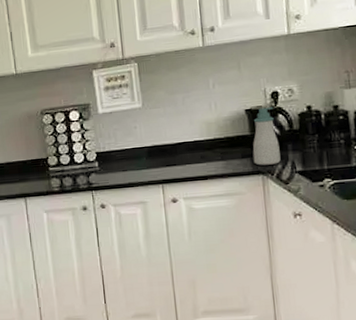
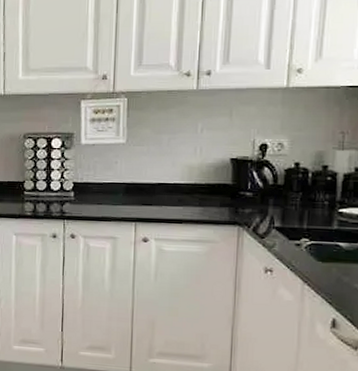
soap bottle: present [252,107,281,166] -> none [231,159,261,217]

